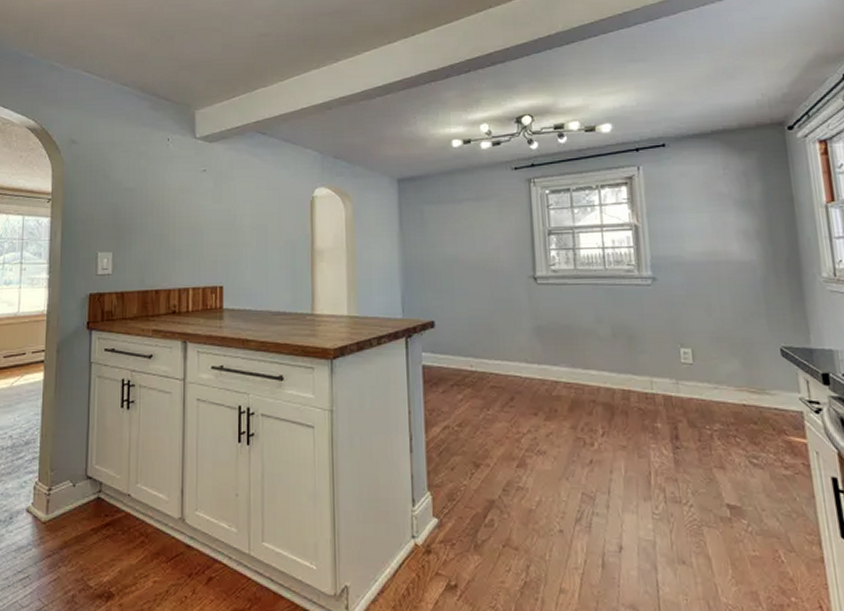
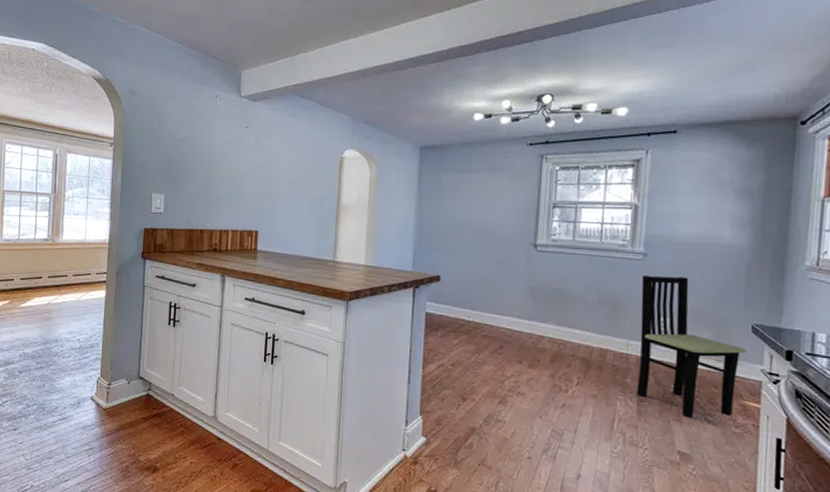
dining chair: none [655,300,781,462] -> present [637,275,747,417]

